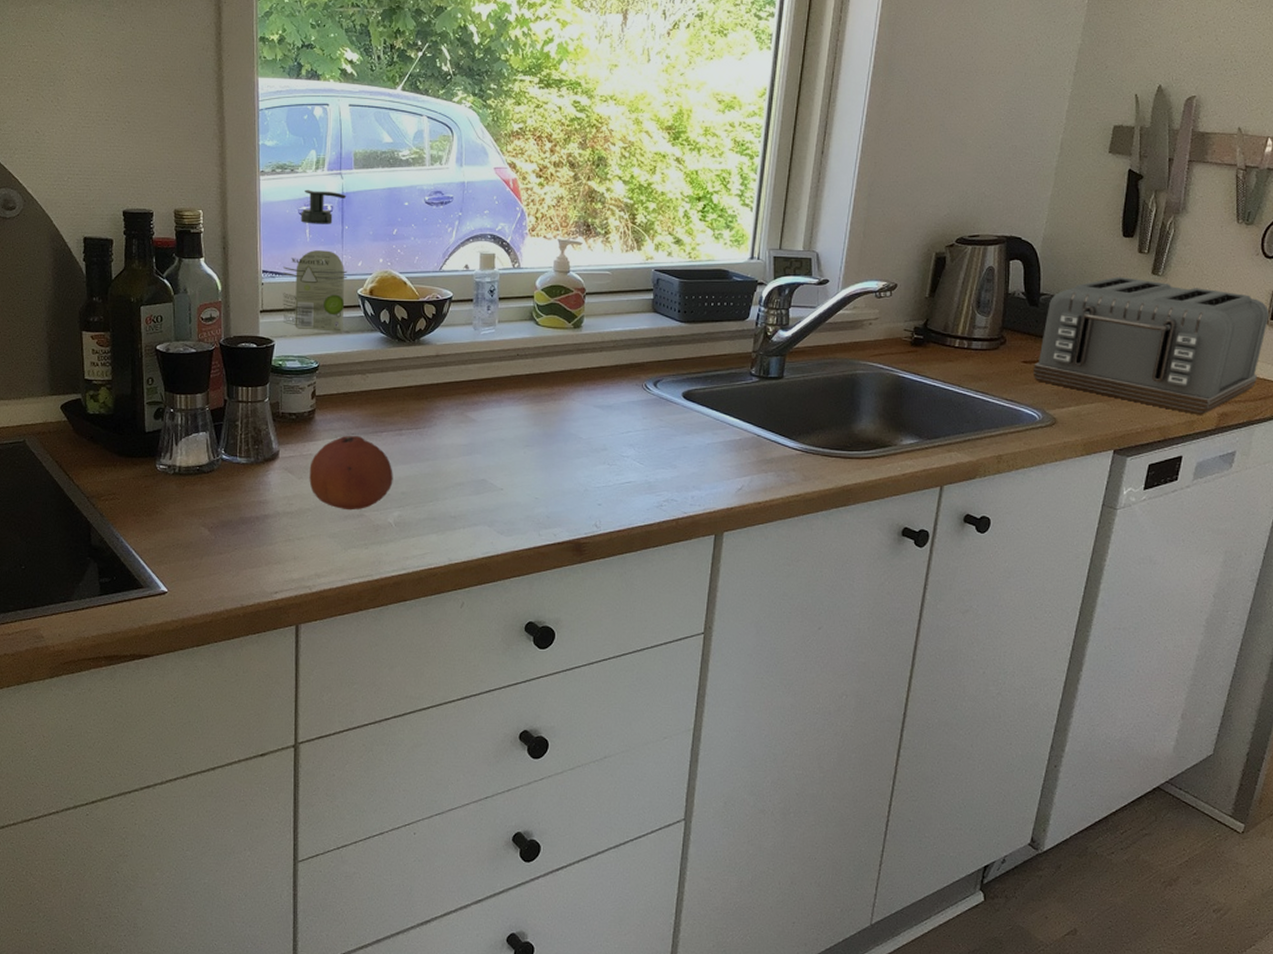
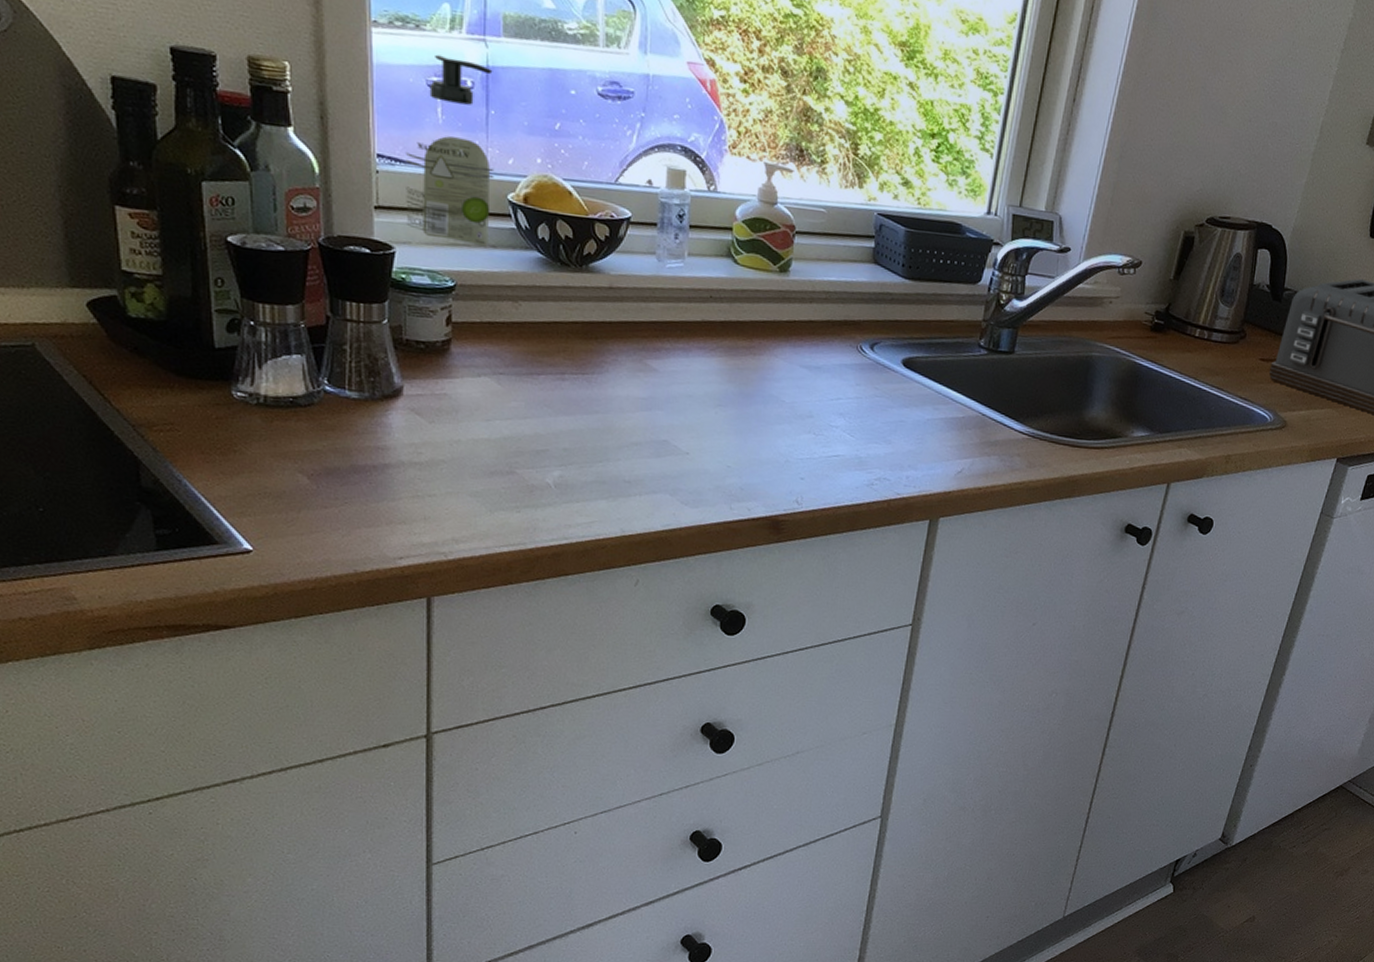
fruit: present [309,435,393,511] -> none [443,375,553,466]

